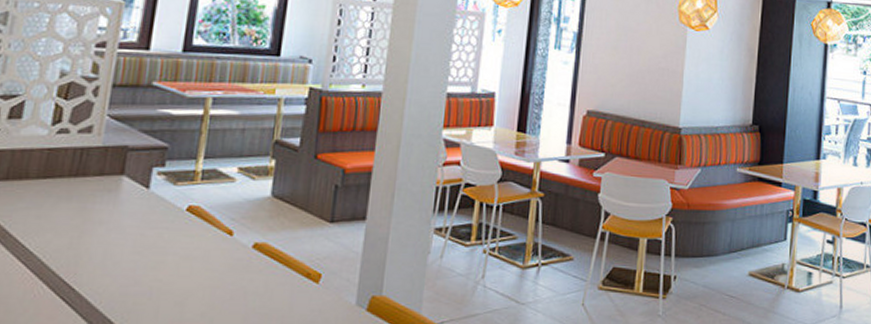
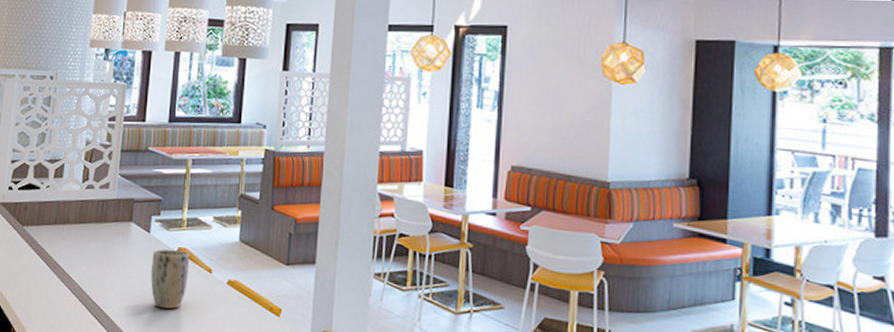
plant pot: none [147,209,204,281] -> present [151,249,190,309]

